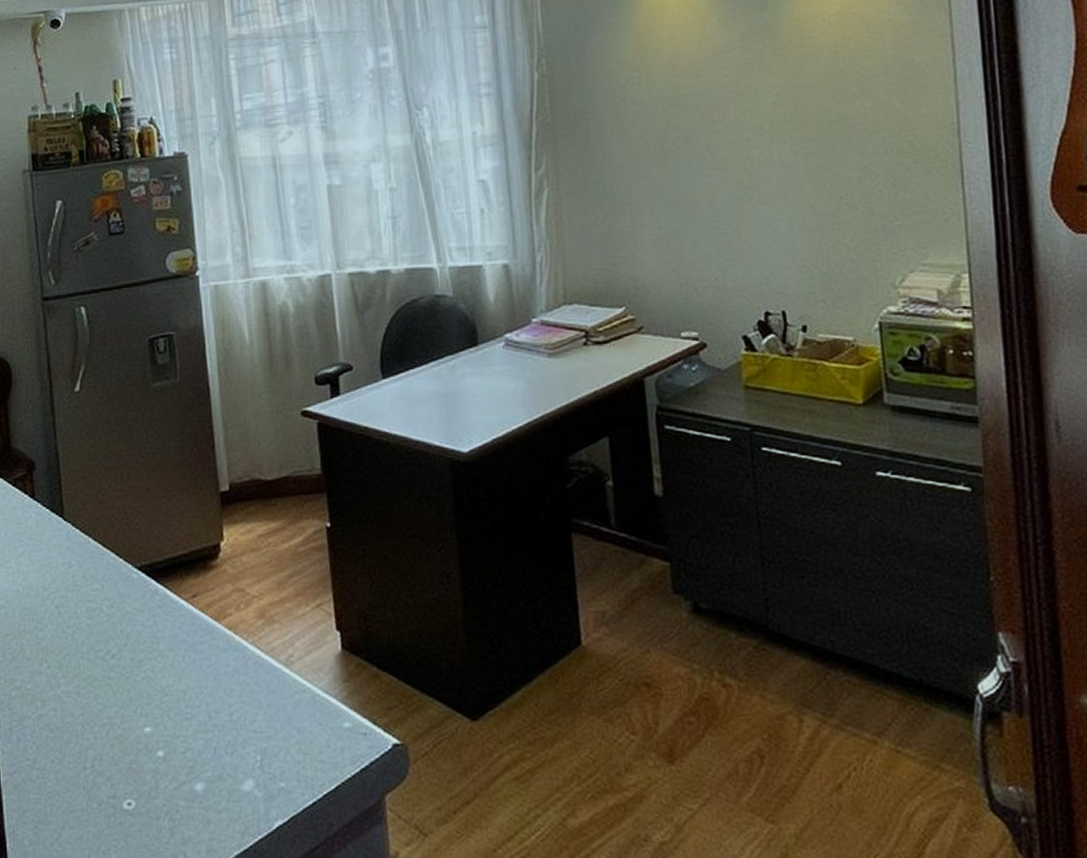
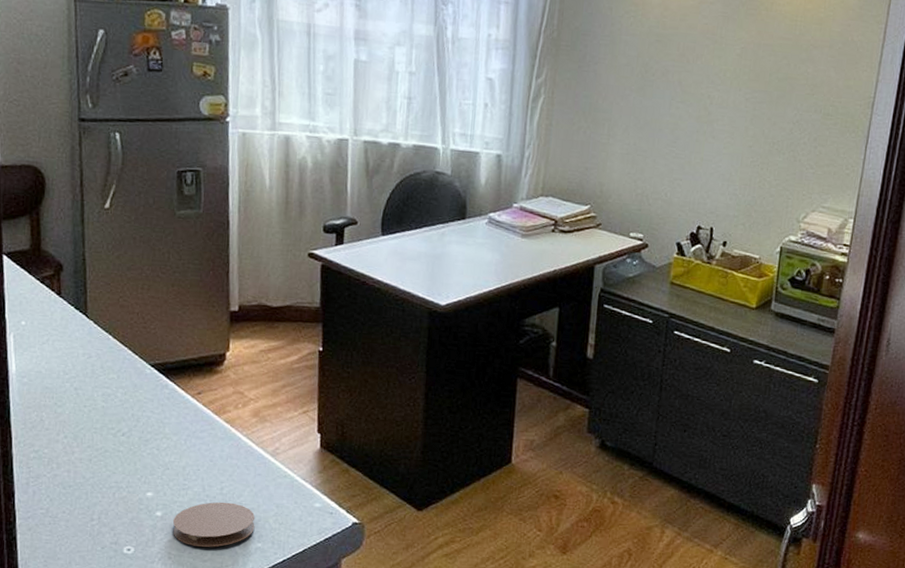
coaster: none [177,731,275,793] -> present [172,501,256,547]

